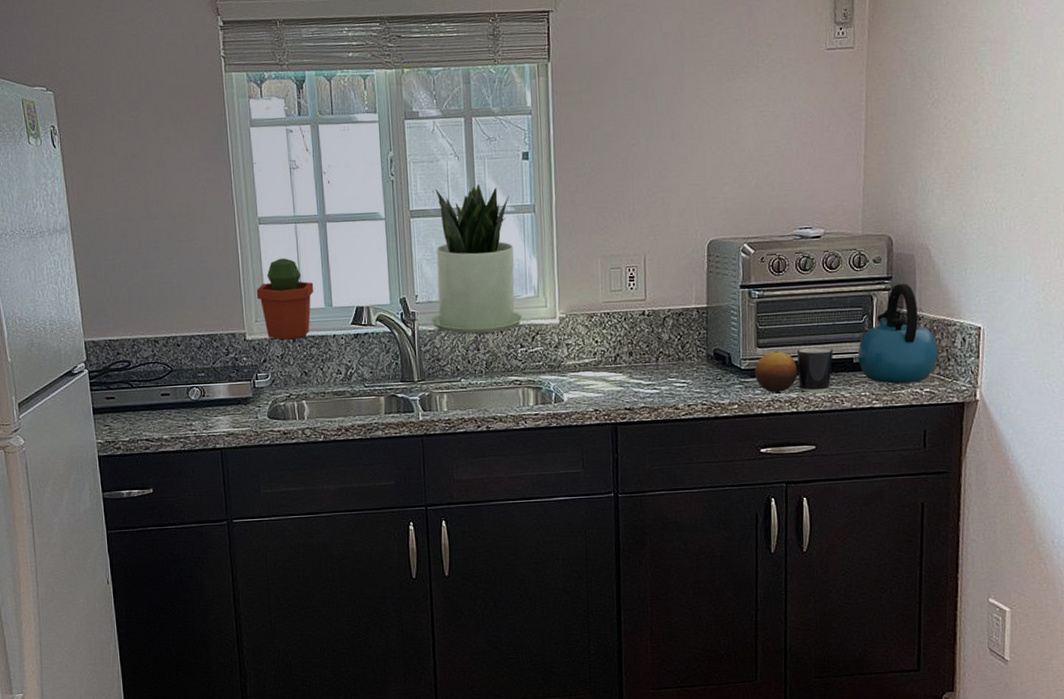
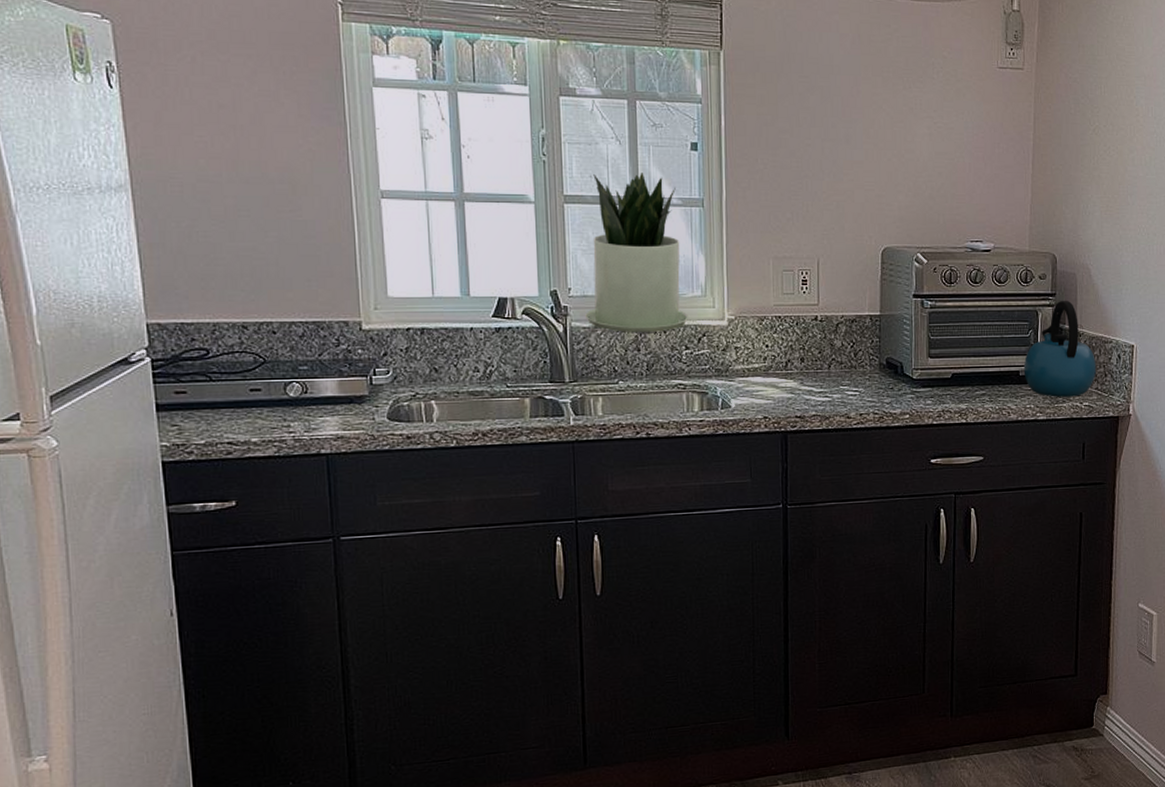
succulent plant: present [256,258,314,340] -> none [376,239,448,331]
fruit: present [754,350,798,393] -> none [925,361,968,403]
mug: present [797,348,834,393] -> none [967,360,1002,405]

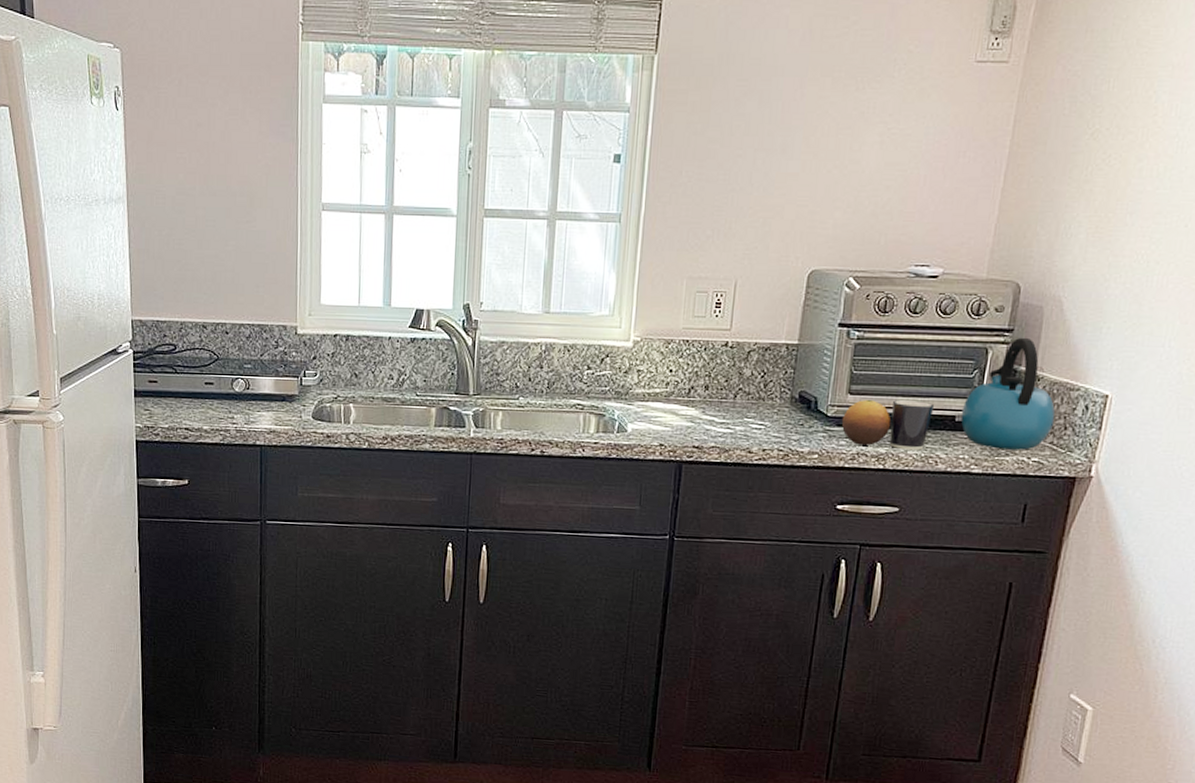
planter: present [585,173,688,332] -> none [494,186,594,350]
fruit: none [925,361,968,403] -> present [841,399,892,446]
mug: none [967,360,1002,405] -> present [889,400,935,451]

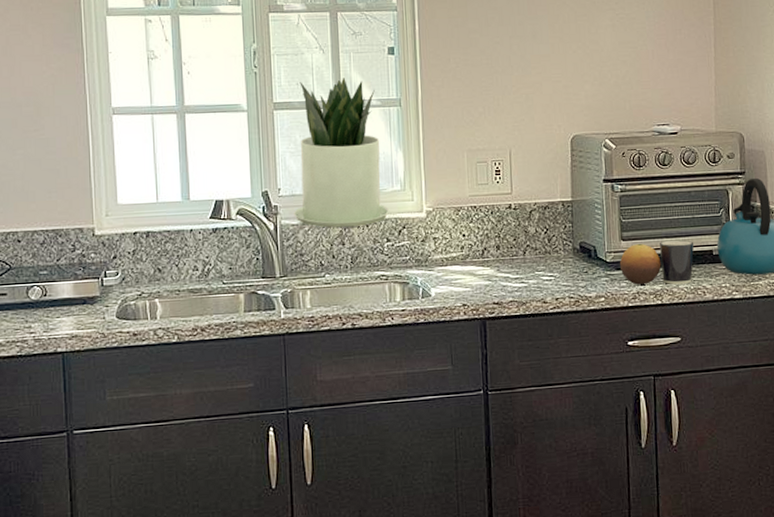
planter: none [494,186,594,350] -> present [294,78,389,228]

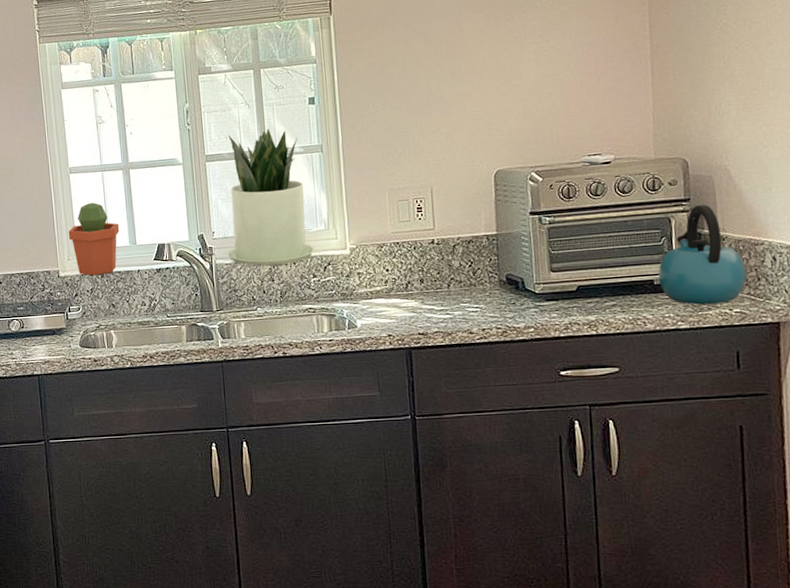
succulent plant: none [107,150,171,235] -> present [68,202,120,276]
fruit: present [619,243,662,285] -> none [549,274,596,316]
mug: present [660,240,694,285] -> none [593,270,633,316]

